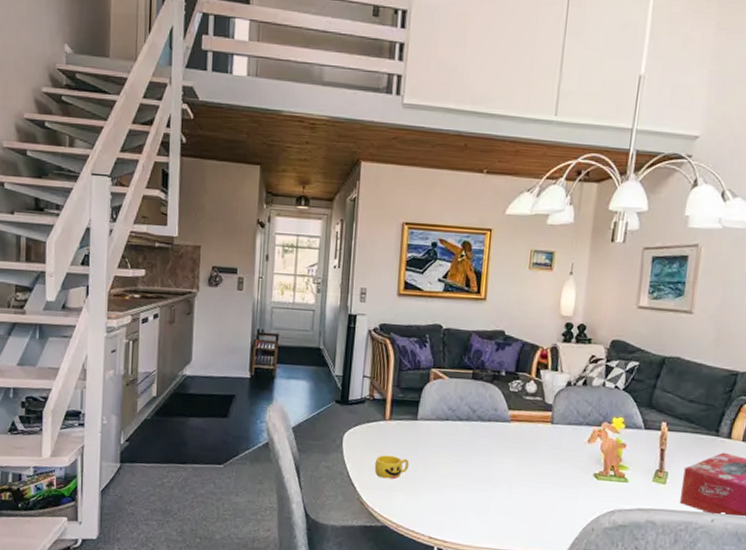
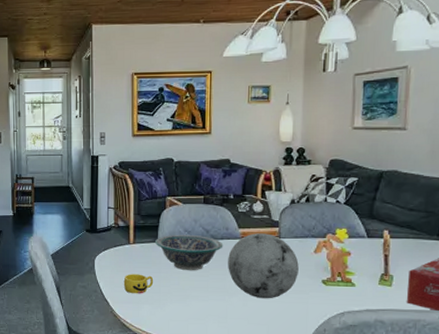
bowl: none [414,412,491,456] -> present [155,234,223,271]
decorative orb: none [493,416,571,492] -> present [228,233,299,299]

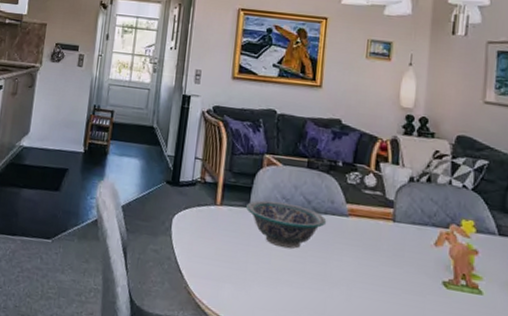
cup: present [123,274,154,294] -> none [203,242,240,270]
decorative orb: present [228,233,299,299] -> none [330,212,416,297]

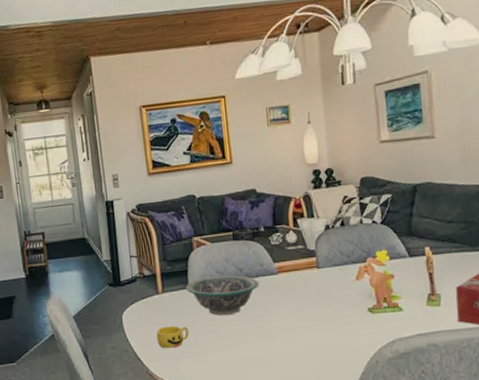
cup: none [203,242,240,270] -> present [156,326,190,349]

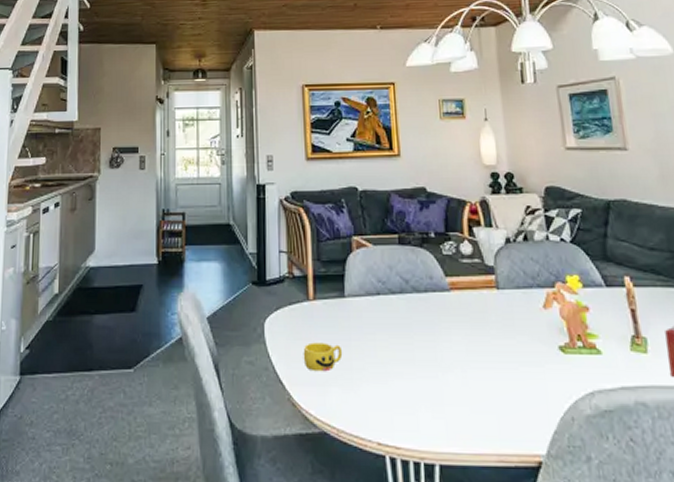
bowl: present [186,275,260,316] -> none [342,286,429,337]

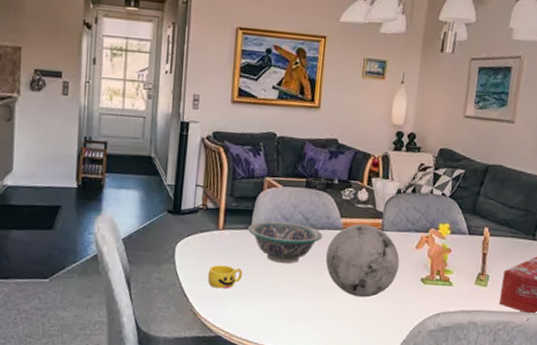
bowl: none [342,286,429,337] -> present [248,221,323,264]
decorative orb: none [436,283,528,375] -> present [326,224,400,298]

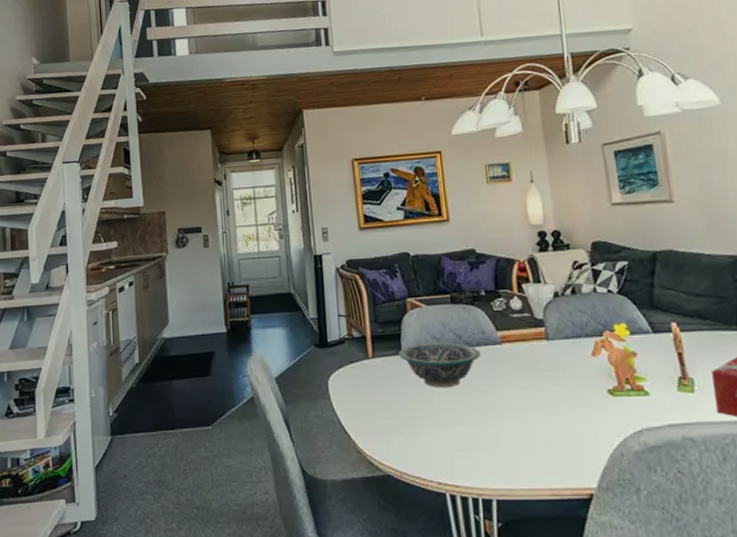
cup: present [207,265,243,289] -> none [365,396,402,422]
decorative orb: present [326,224,400,298] -> none [489,335,578,419]

